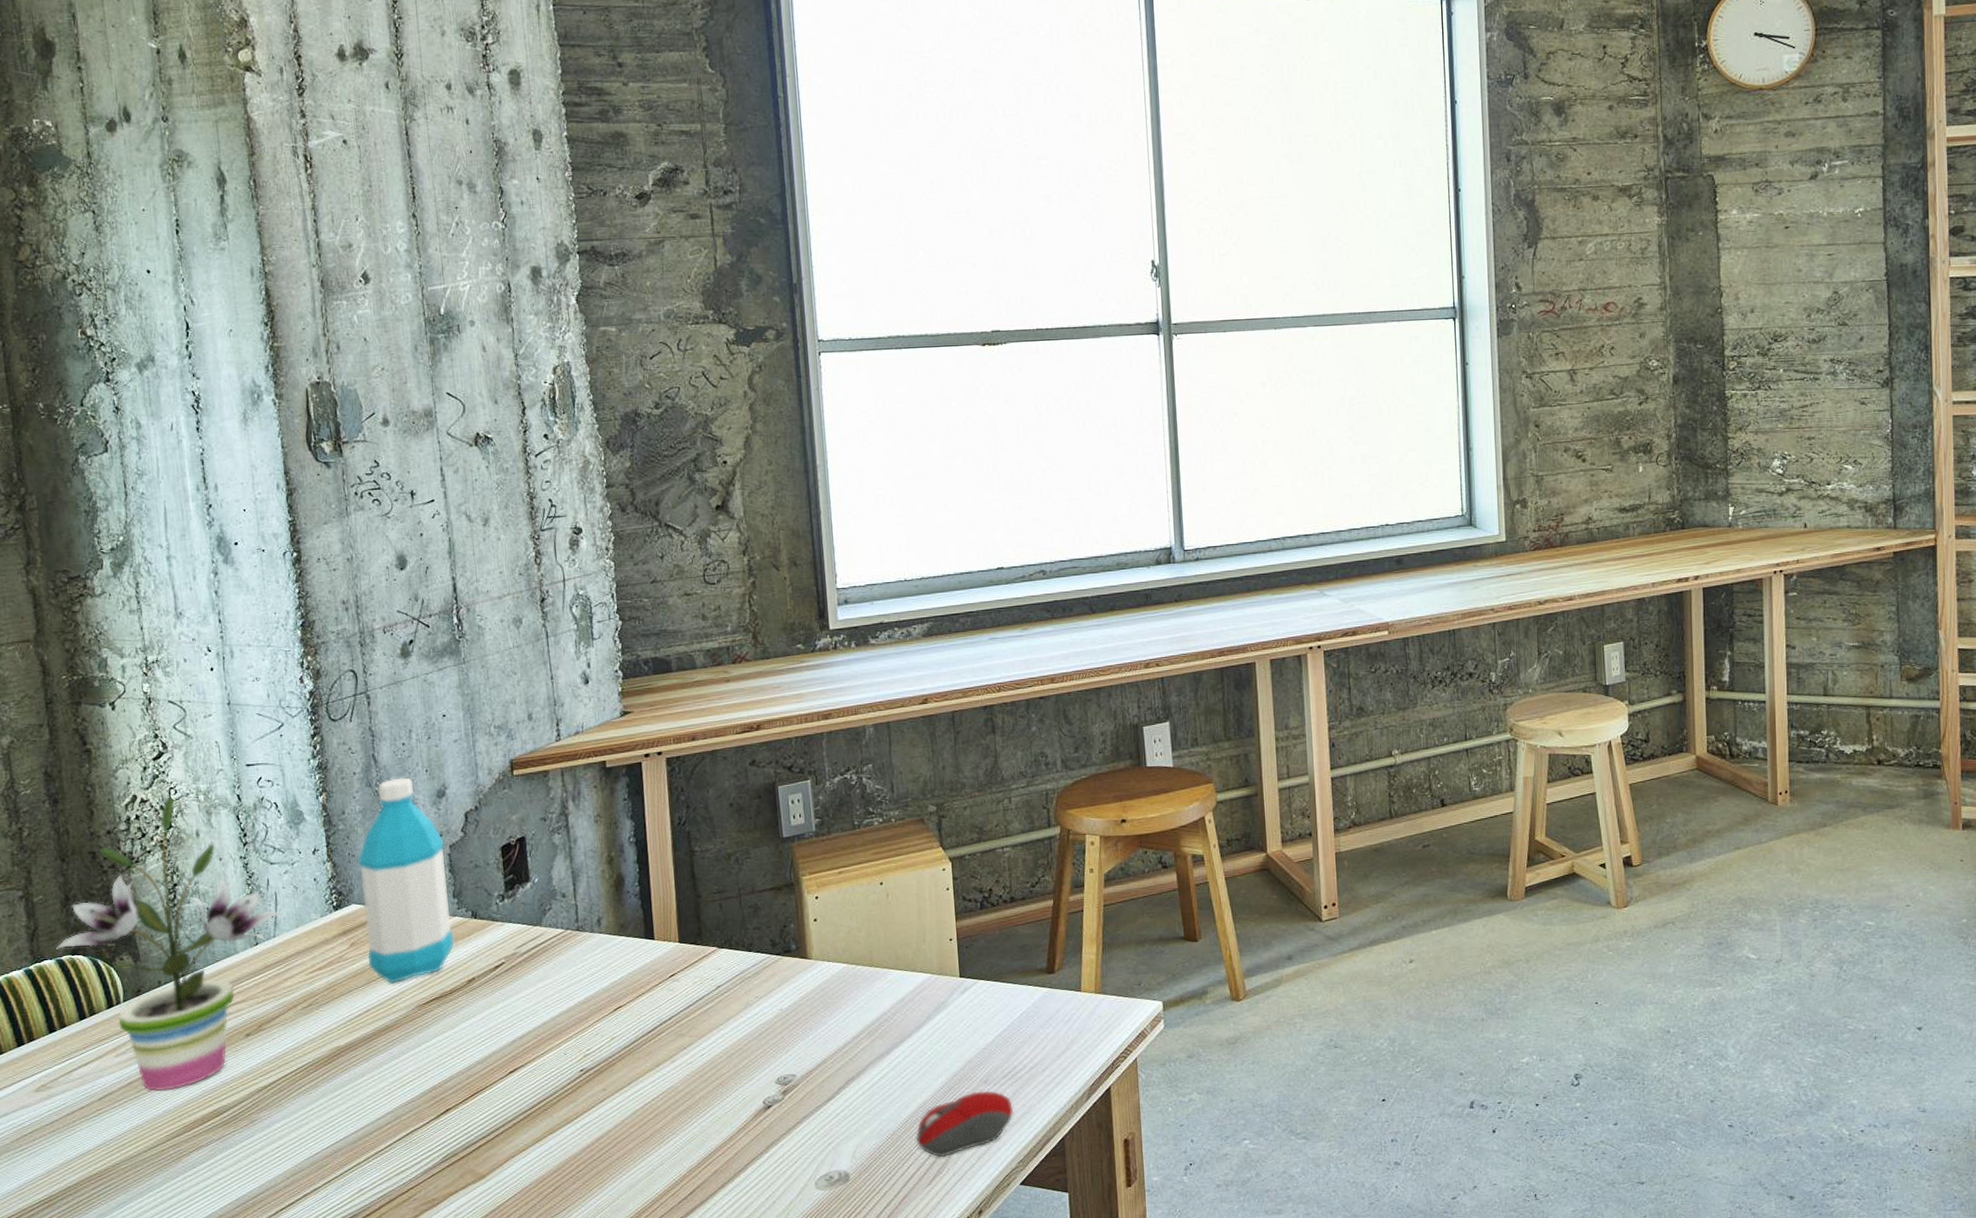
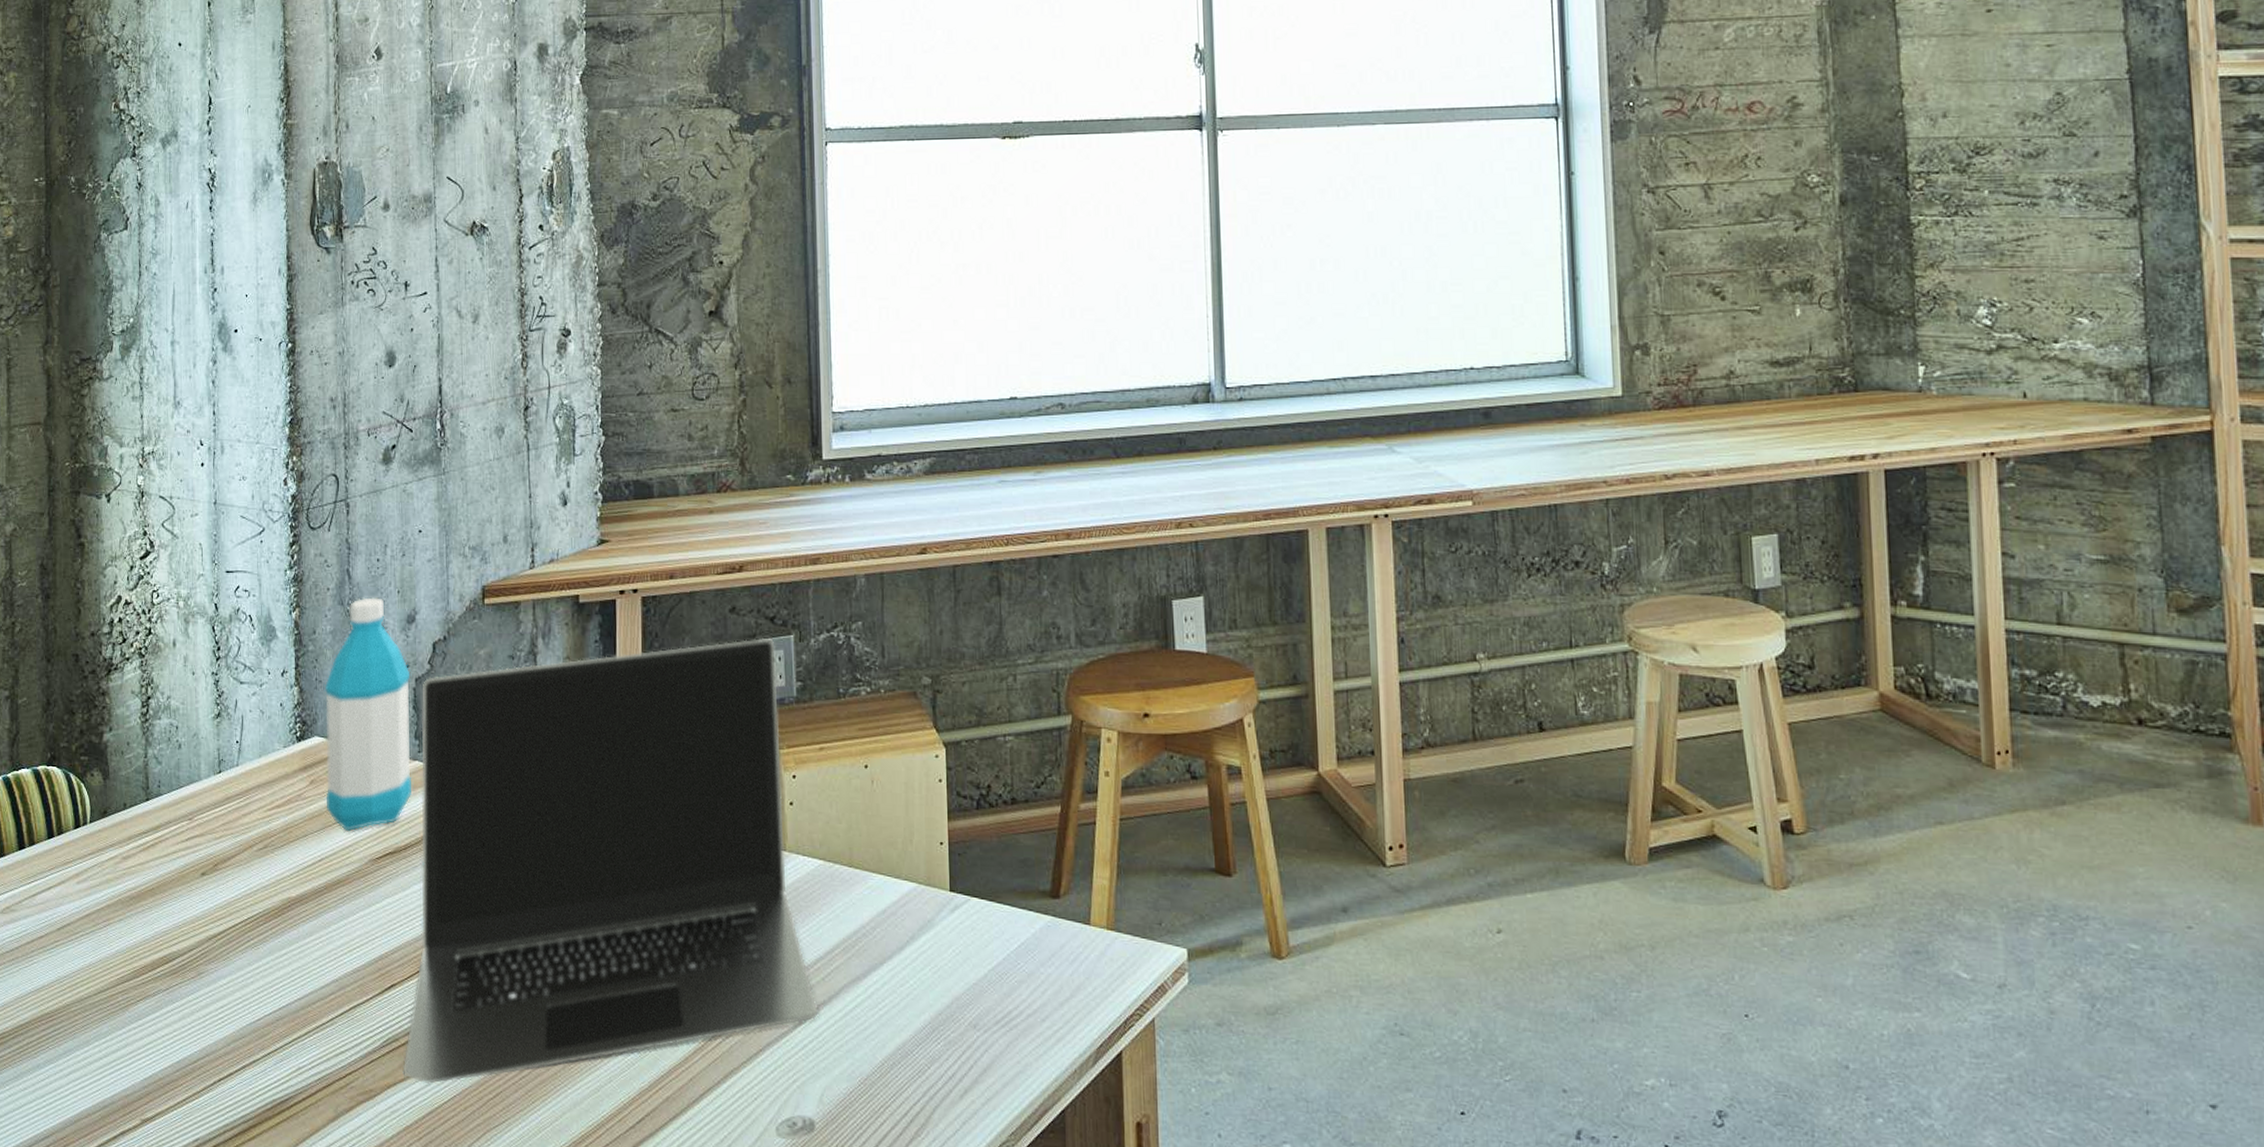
potted plant: present [56,797,281,1092] -> none [34,600,245,928]
laptop: none [457,784,848,1188] -> present [402,637,818,1085]
computer mouse: present [915,1091,1014,1158] -> none [892,1037,1007,1116]

